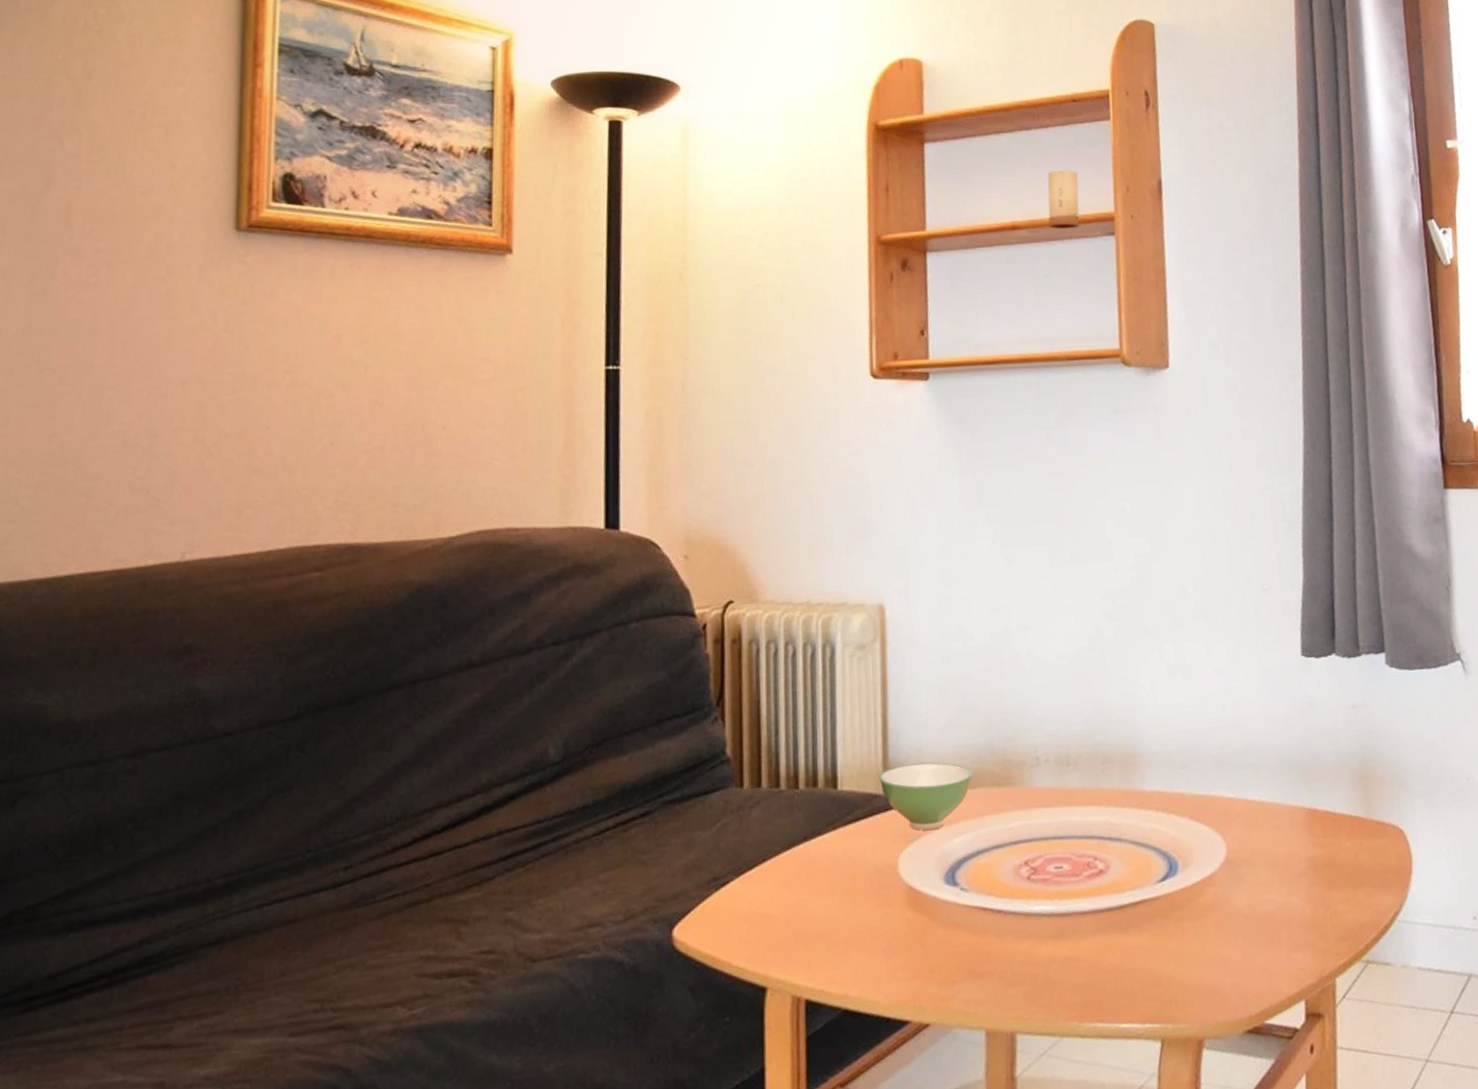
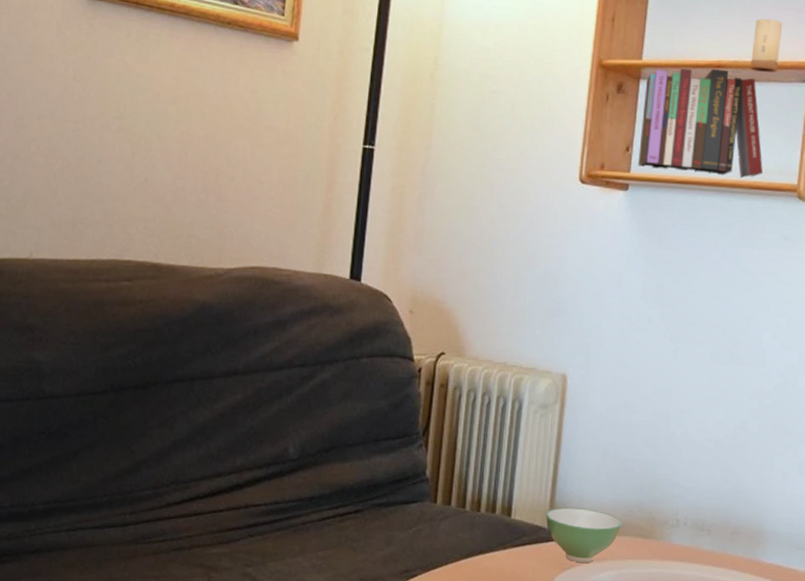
books: none [933,231,1079,351] -> present [638,68,763,179]

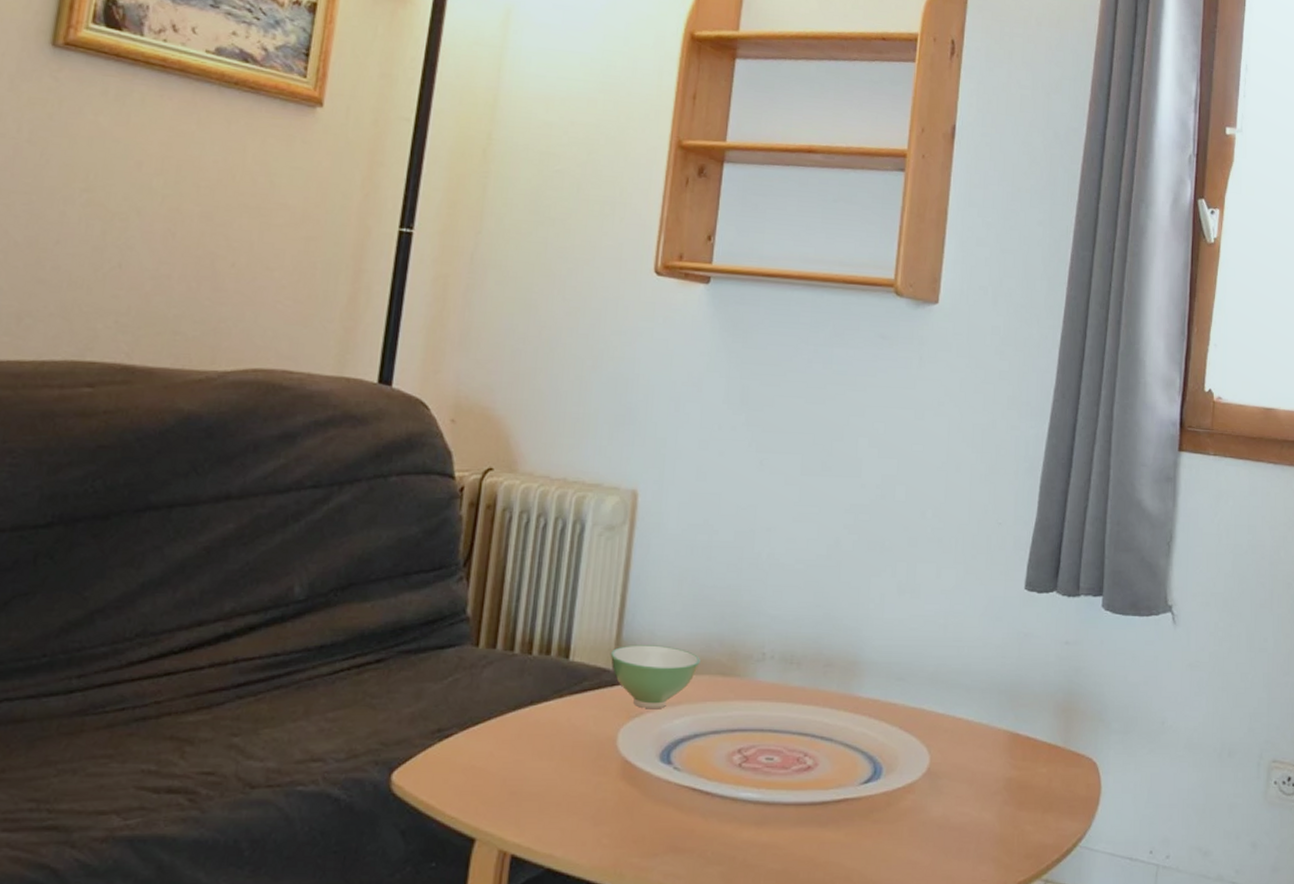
books: present [638,68,763,179] -> none [721,152,858,272]
candle: present [750,19,783,72] -> none [844,102,878,160]

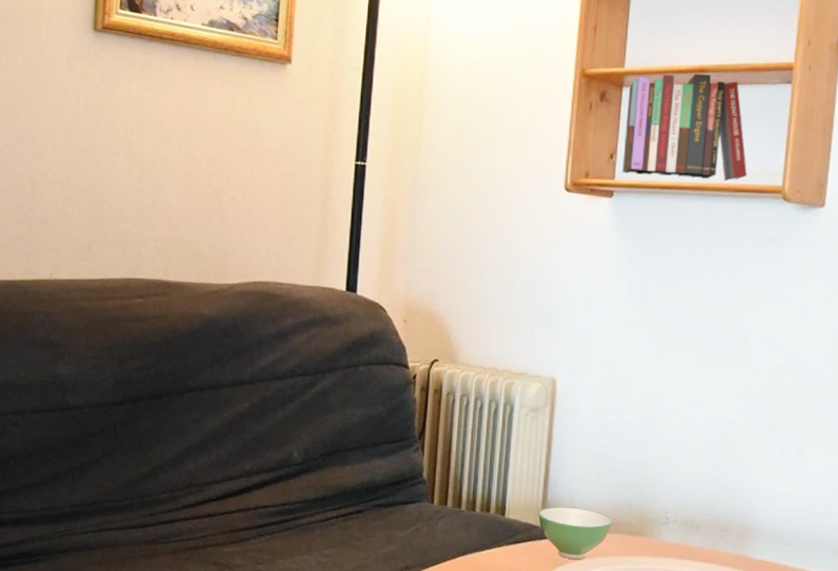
books: none [721,152,858,272] -> present [622,73,747,182]

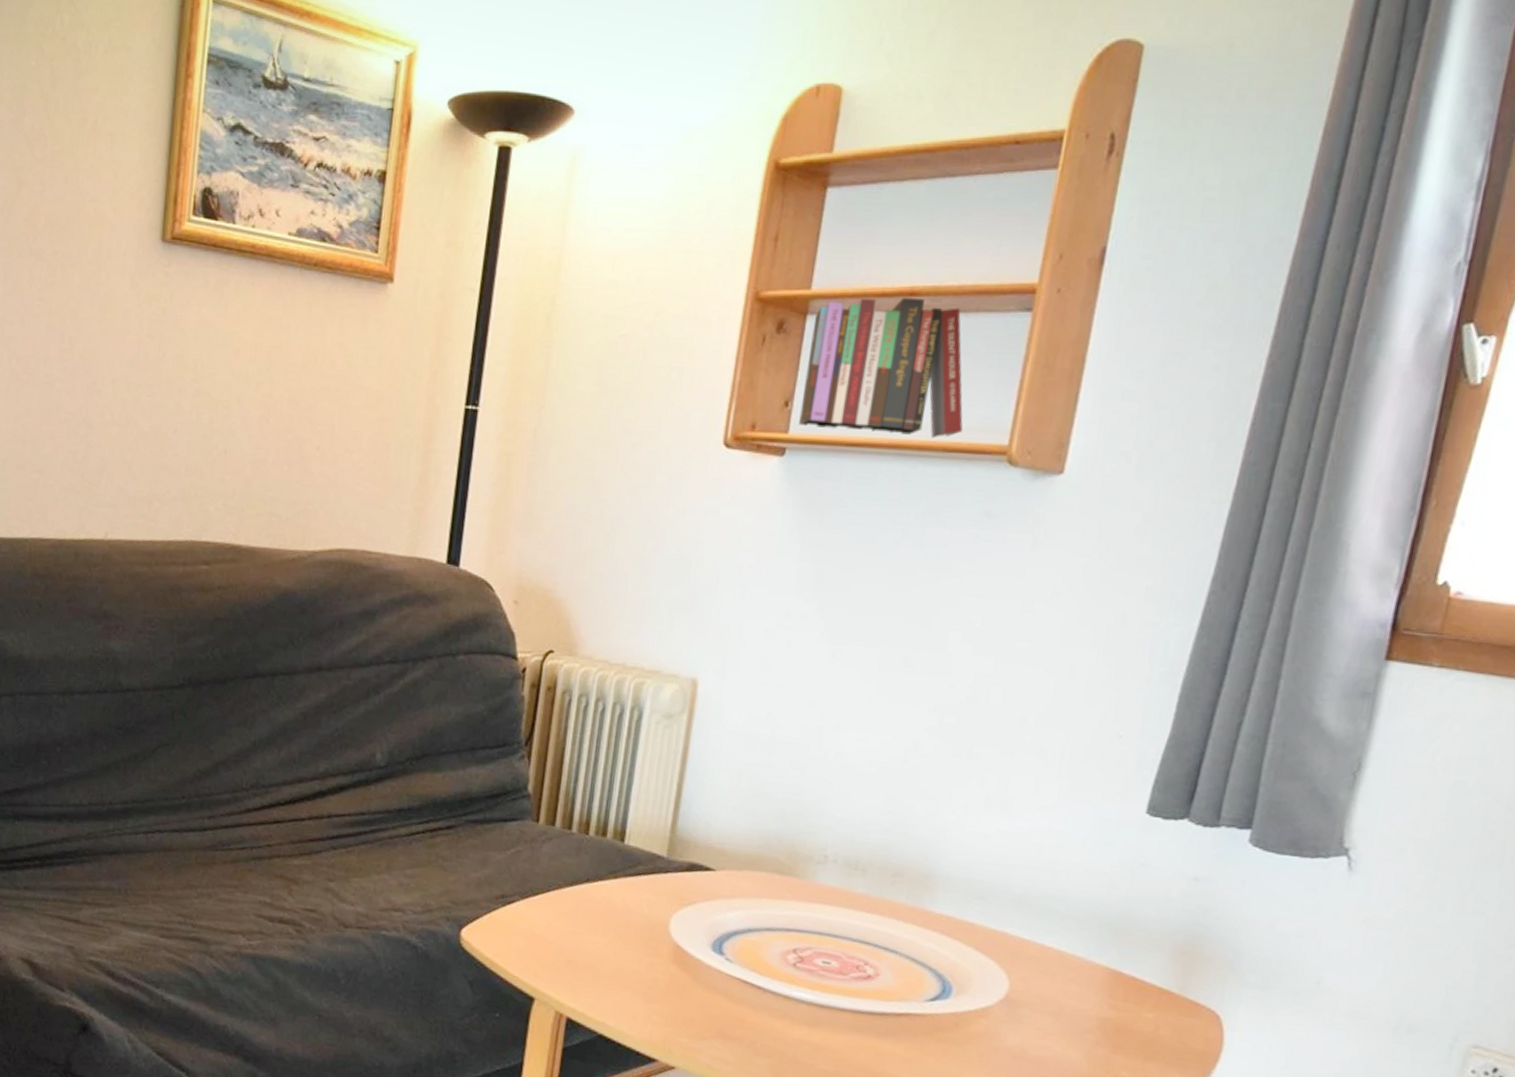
bowl: present [538,506,613,560] -> none [664,834,757,900]

